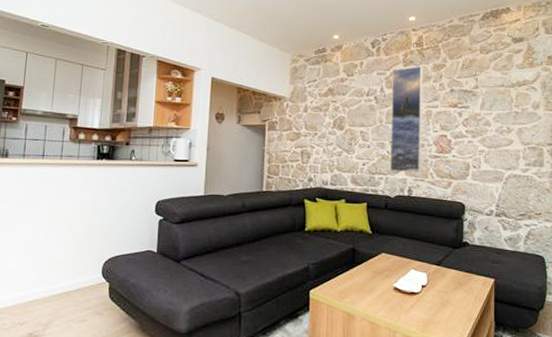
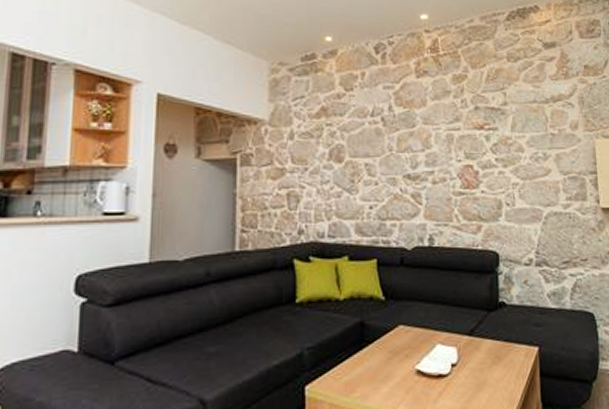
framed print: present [389,65,423,173] -> none [402,77,444,216]

